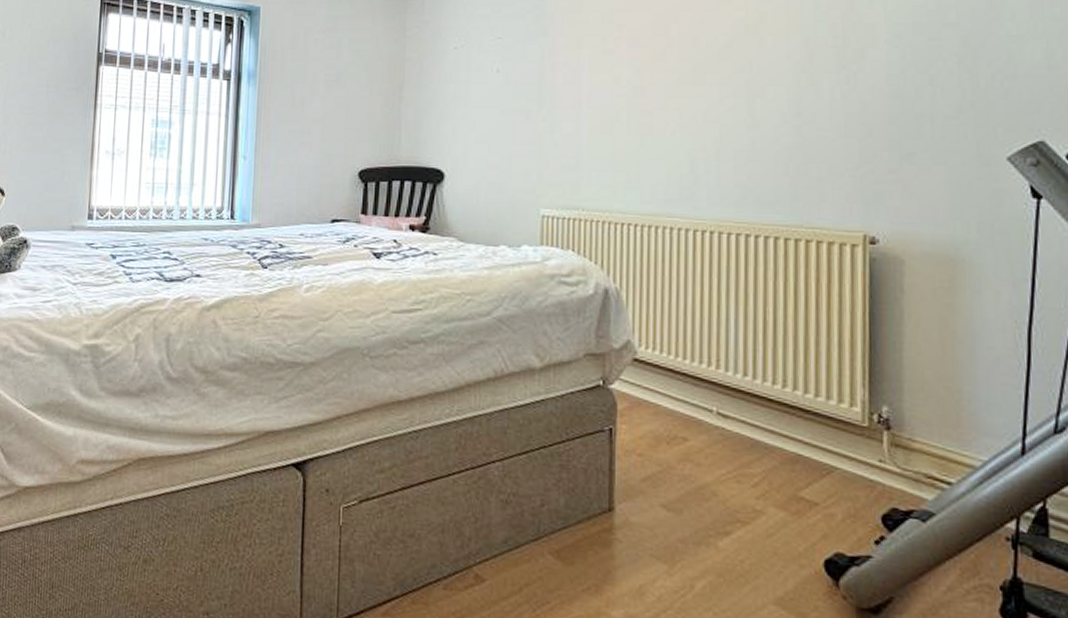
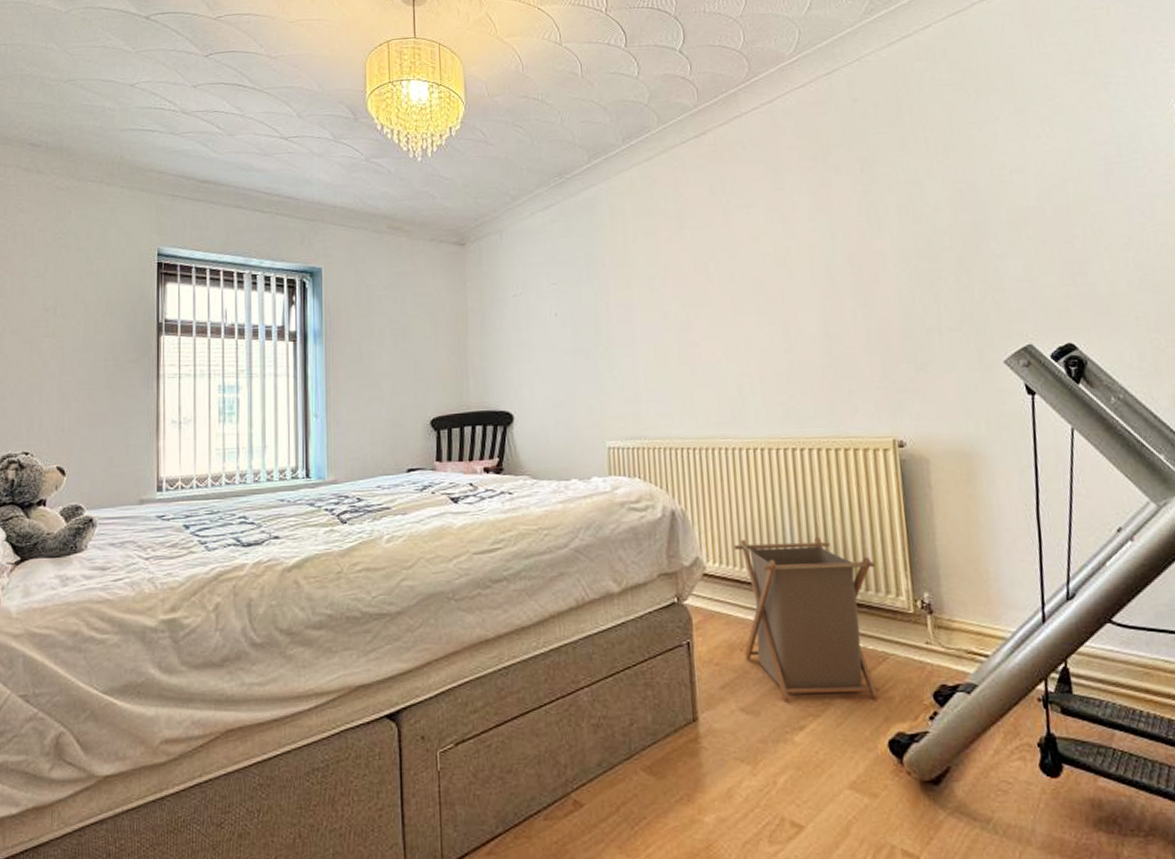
laundry basket: none [670,326,828,514] -> present [733,536,879,701]

